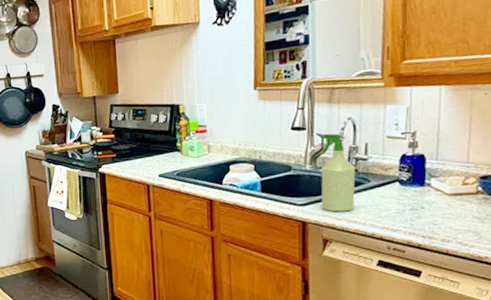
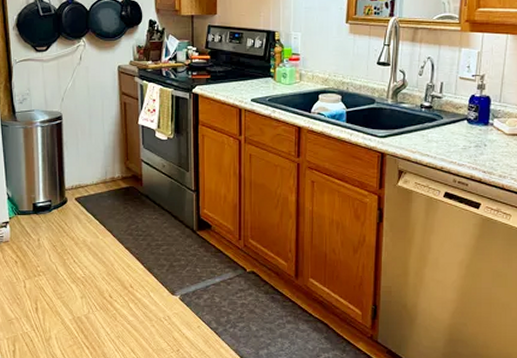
spray bottle: present [321,133,356,212] -> none [399,70,432,145]

